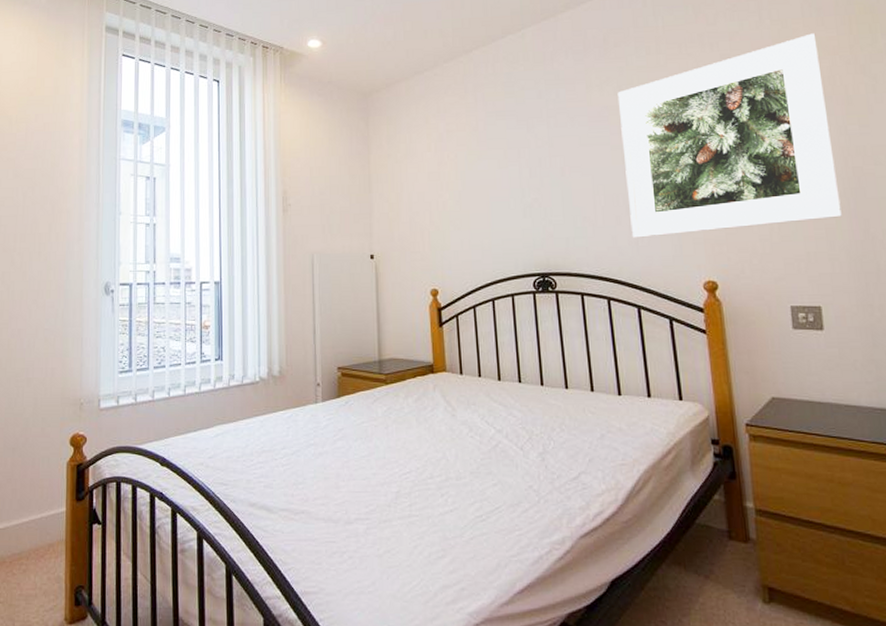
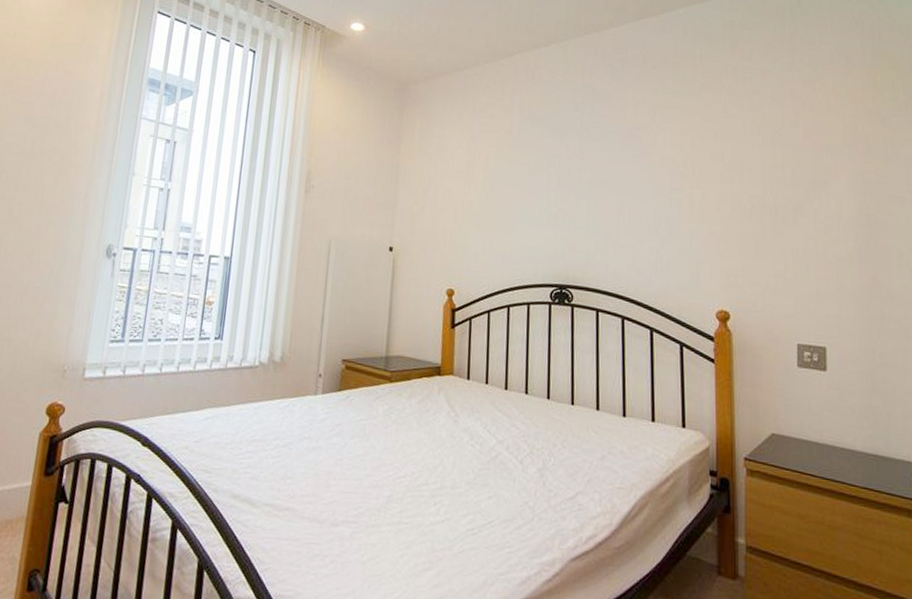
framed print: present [617,33,842,238] -> none [651,81,853,262]

